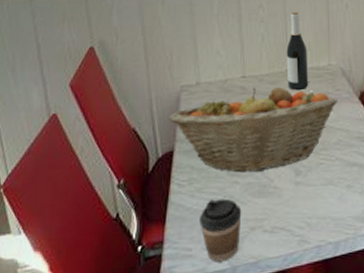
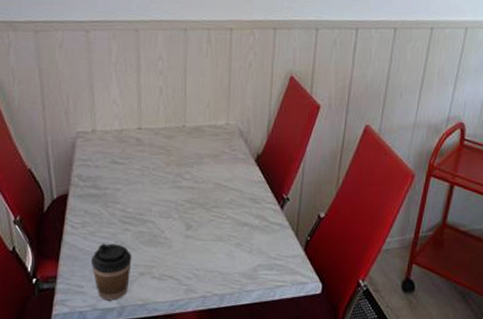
fruit basket: present [169,87,338,173] -> none [64,140,234,222]
wine bottle: present [286,12,309,91] -> none [183,67,206,148]

